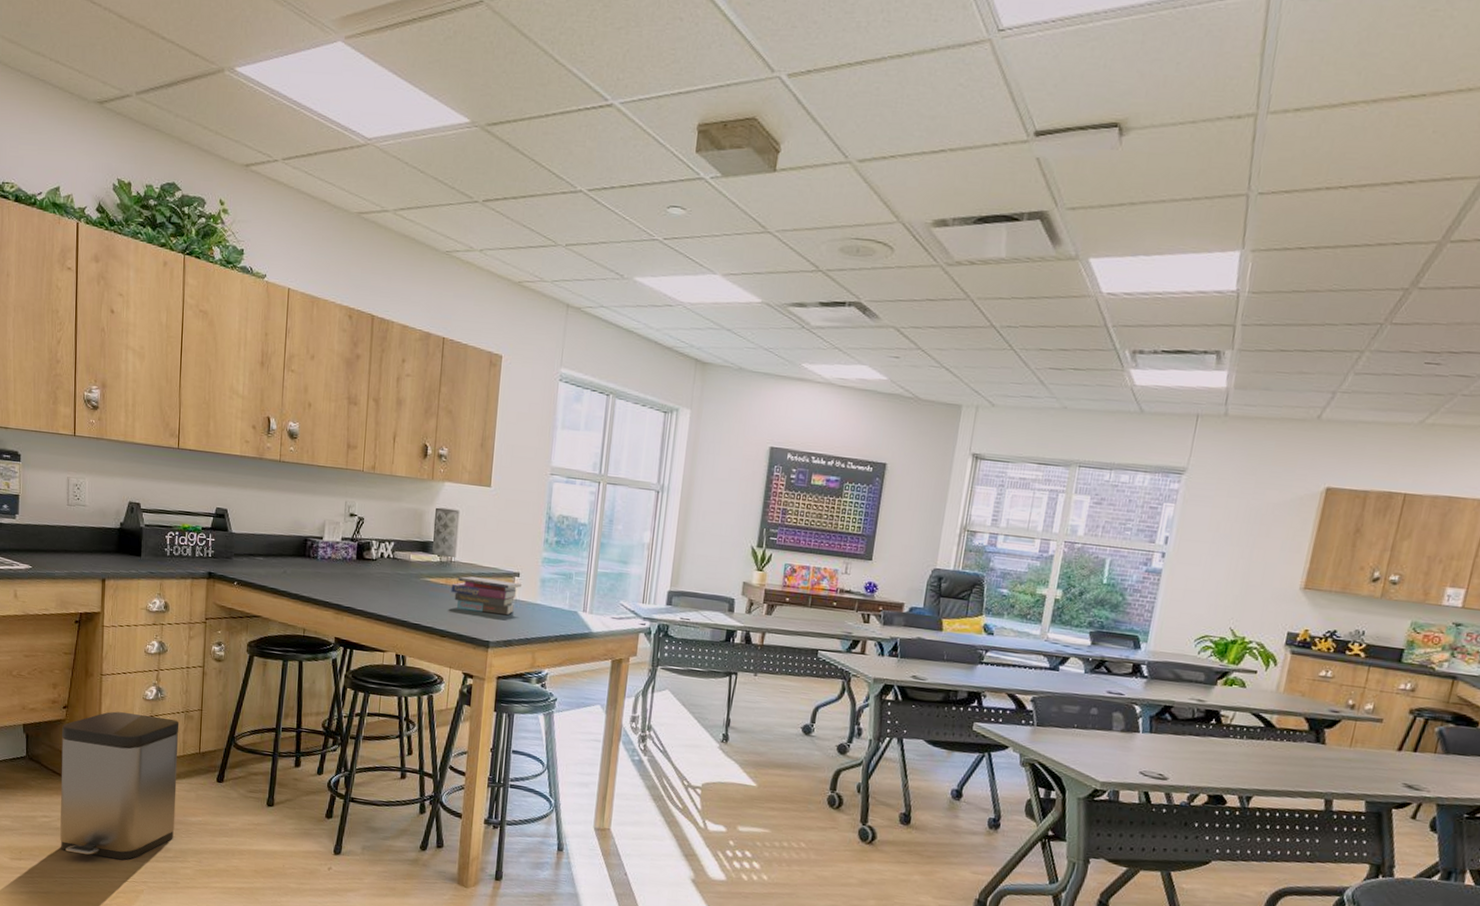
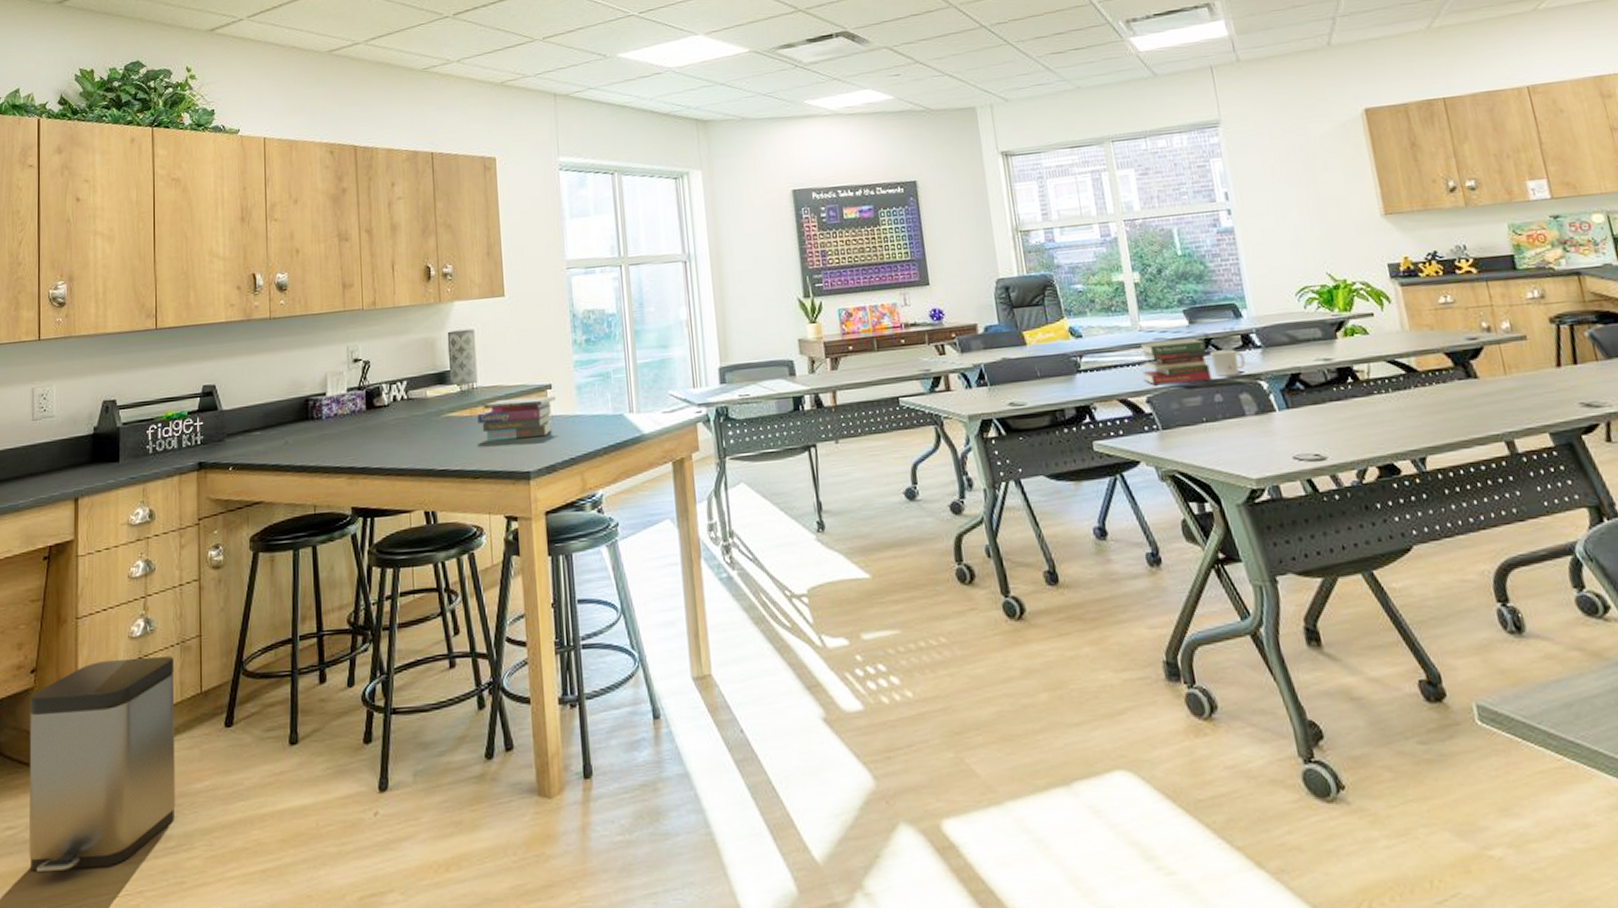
books: none [1035,651,1100,696] -> present [1141,338,1212,386]
mug: none [1098,671,1130,696] -> present [1210,349,1246,377]

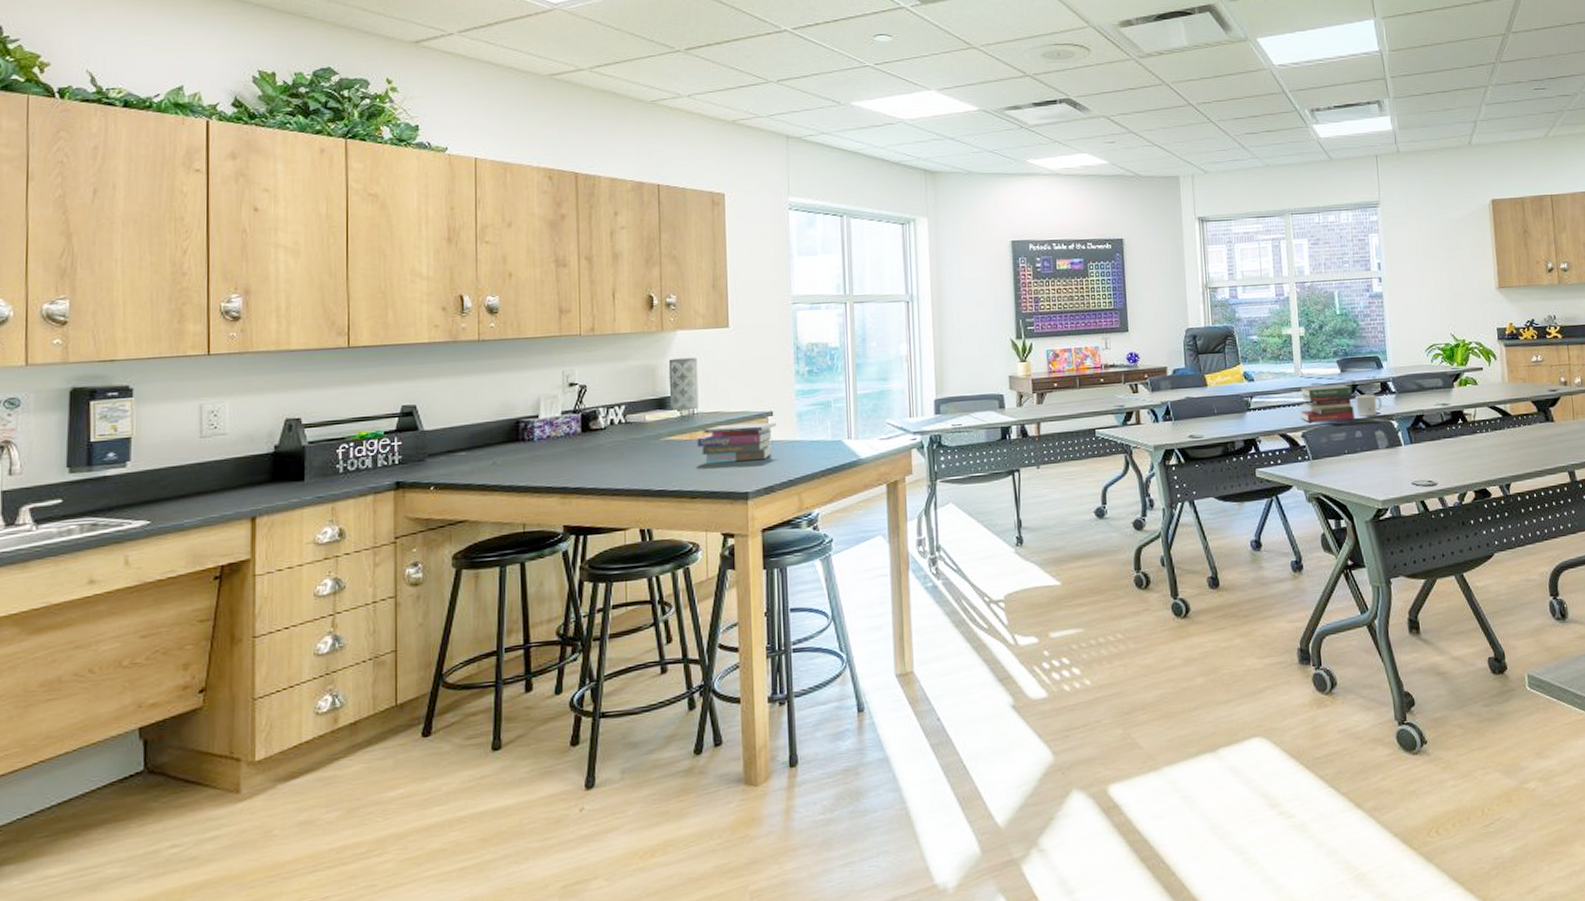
pedal bin: present [29,655,176,873] -> none [197,671,367,887]

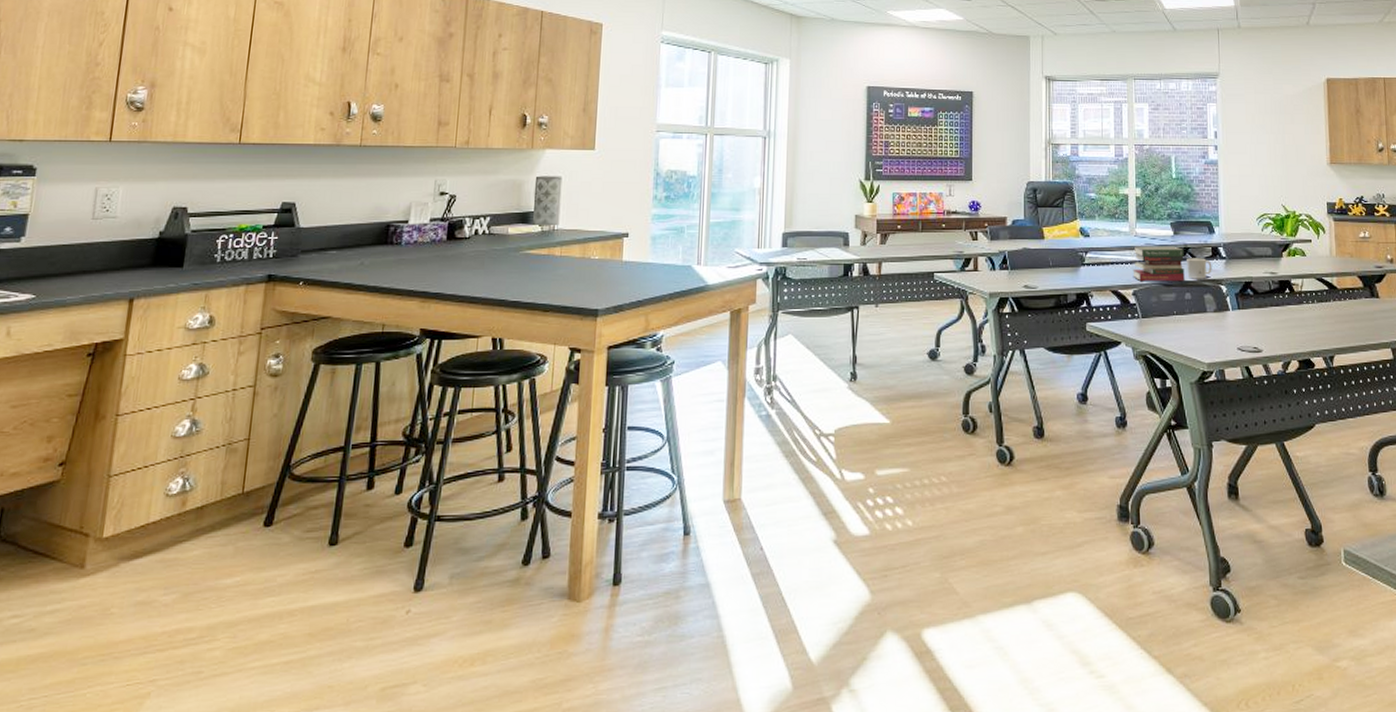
books: present [697,422,776,464] -> none [554,243,631,279]

